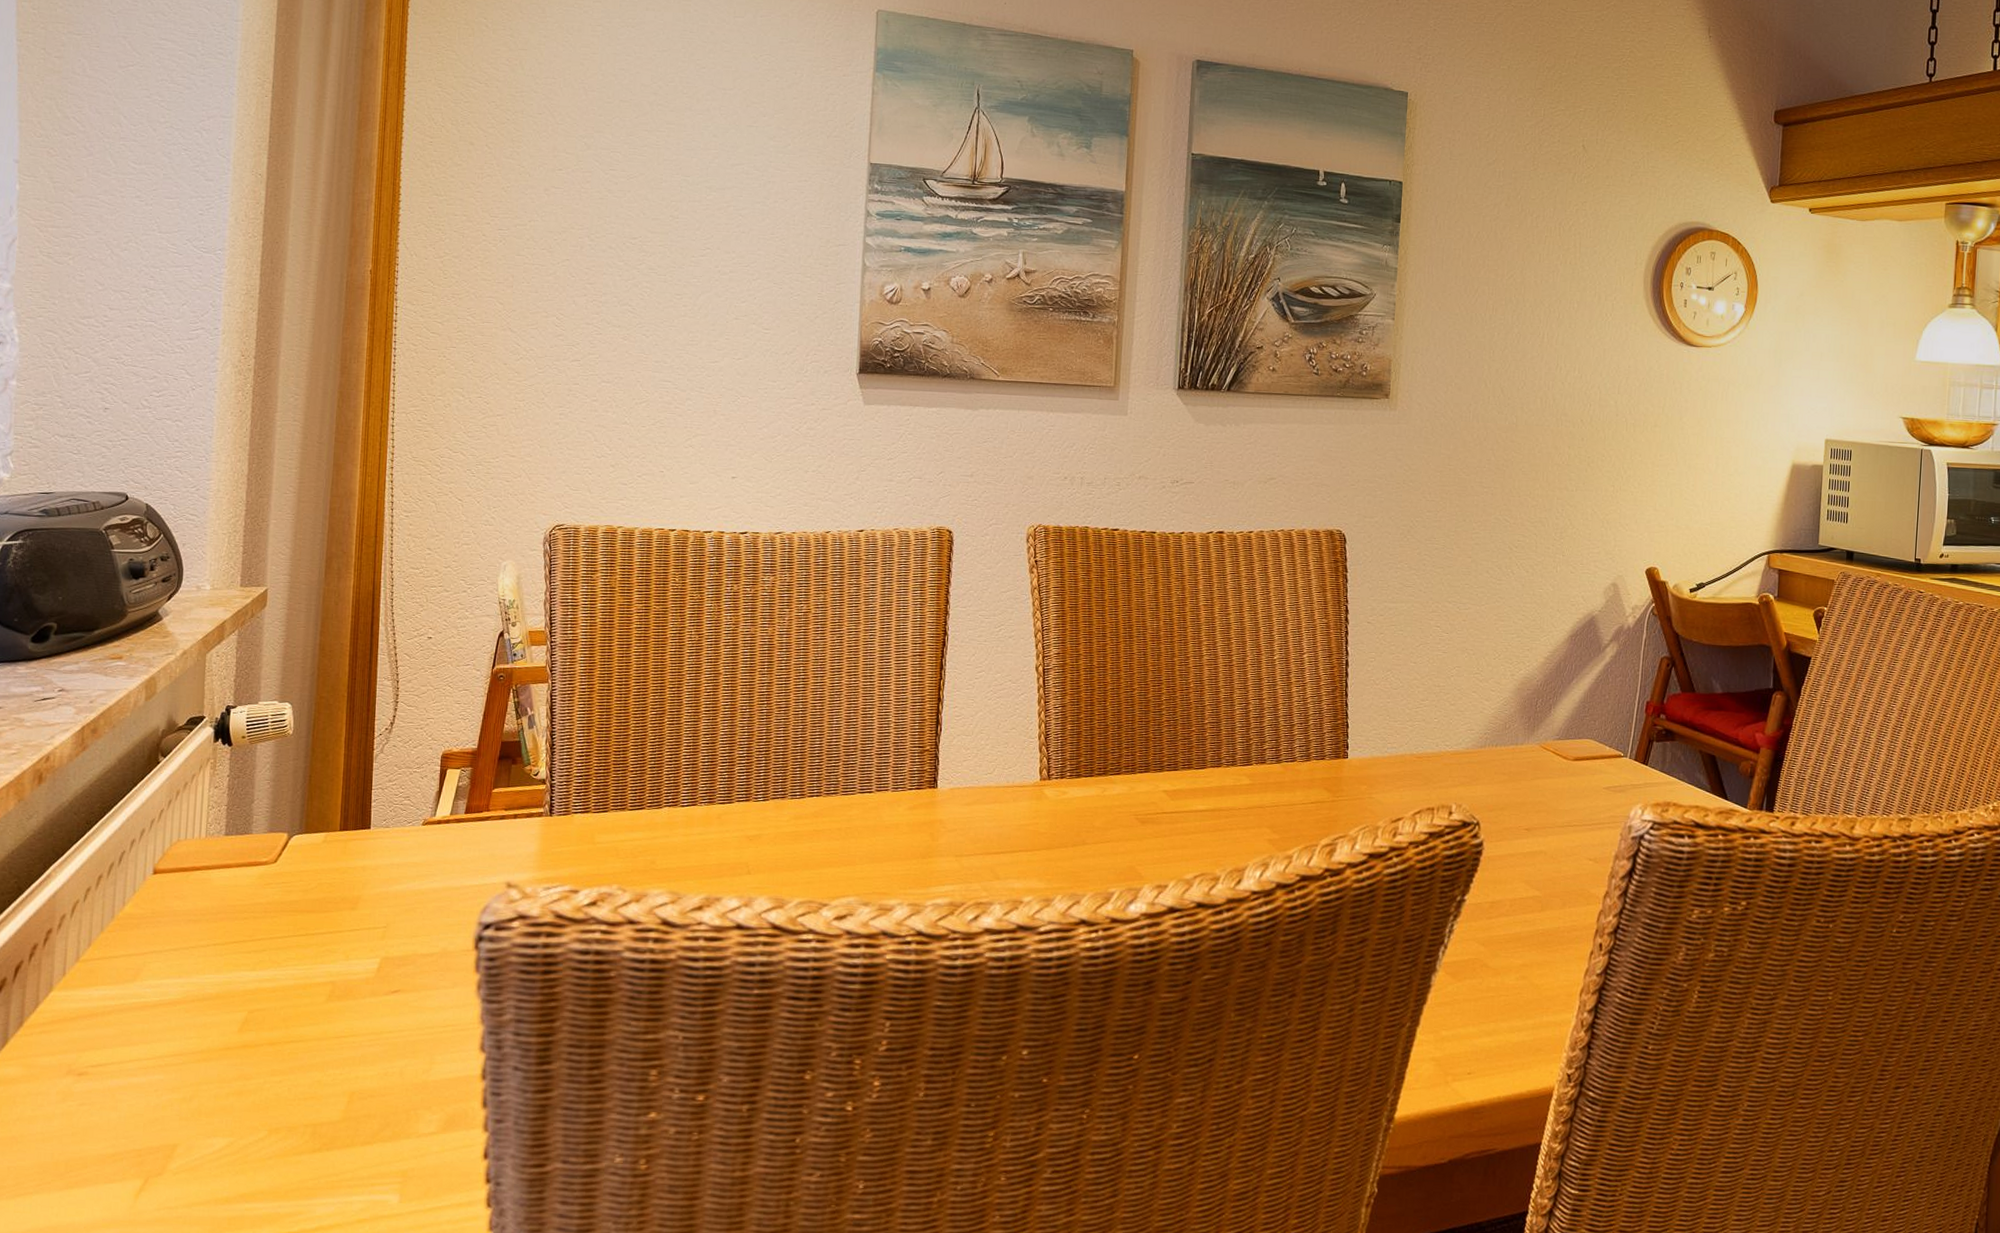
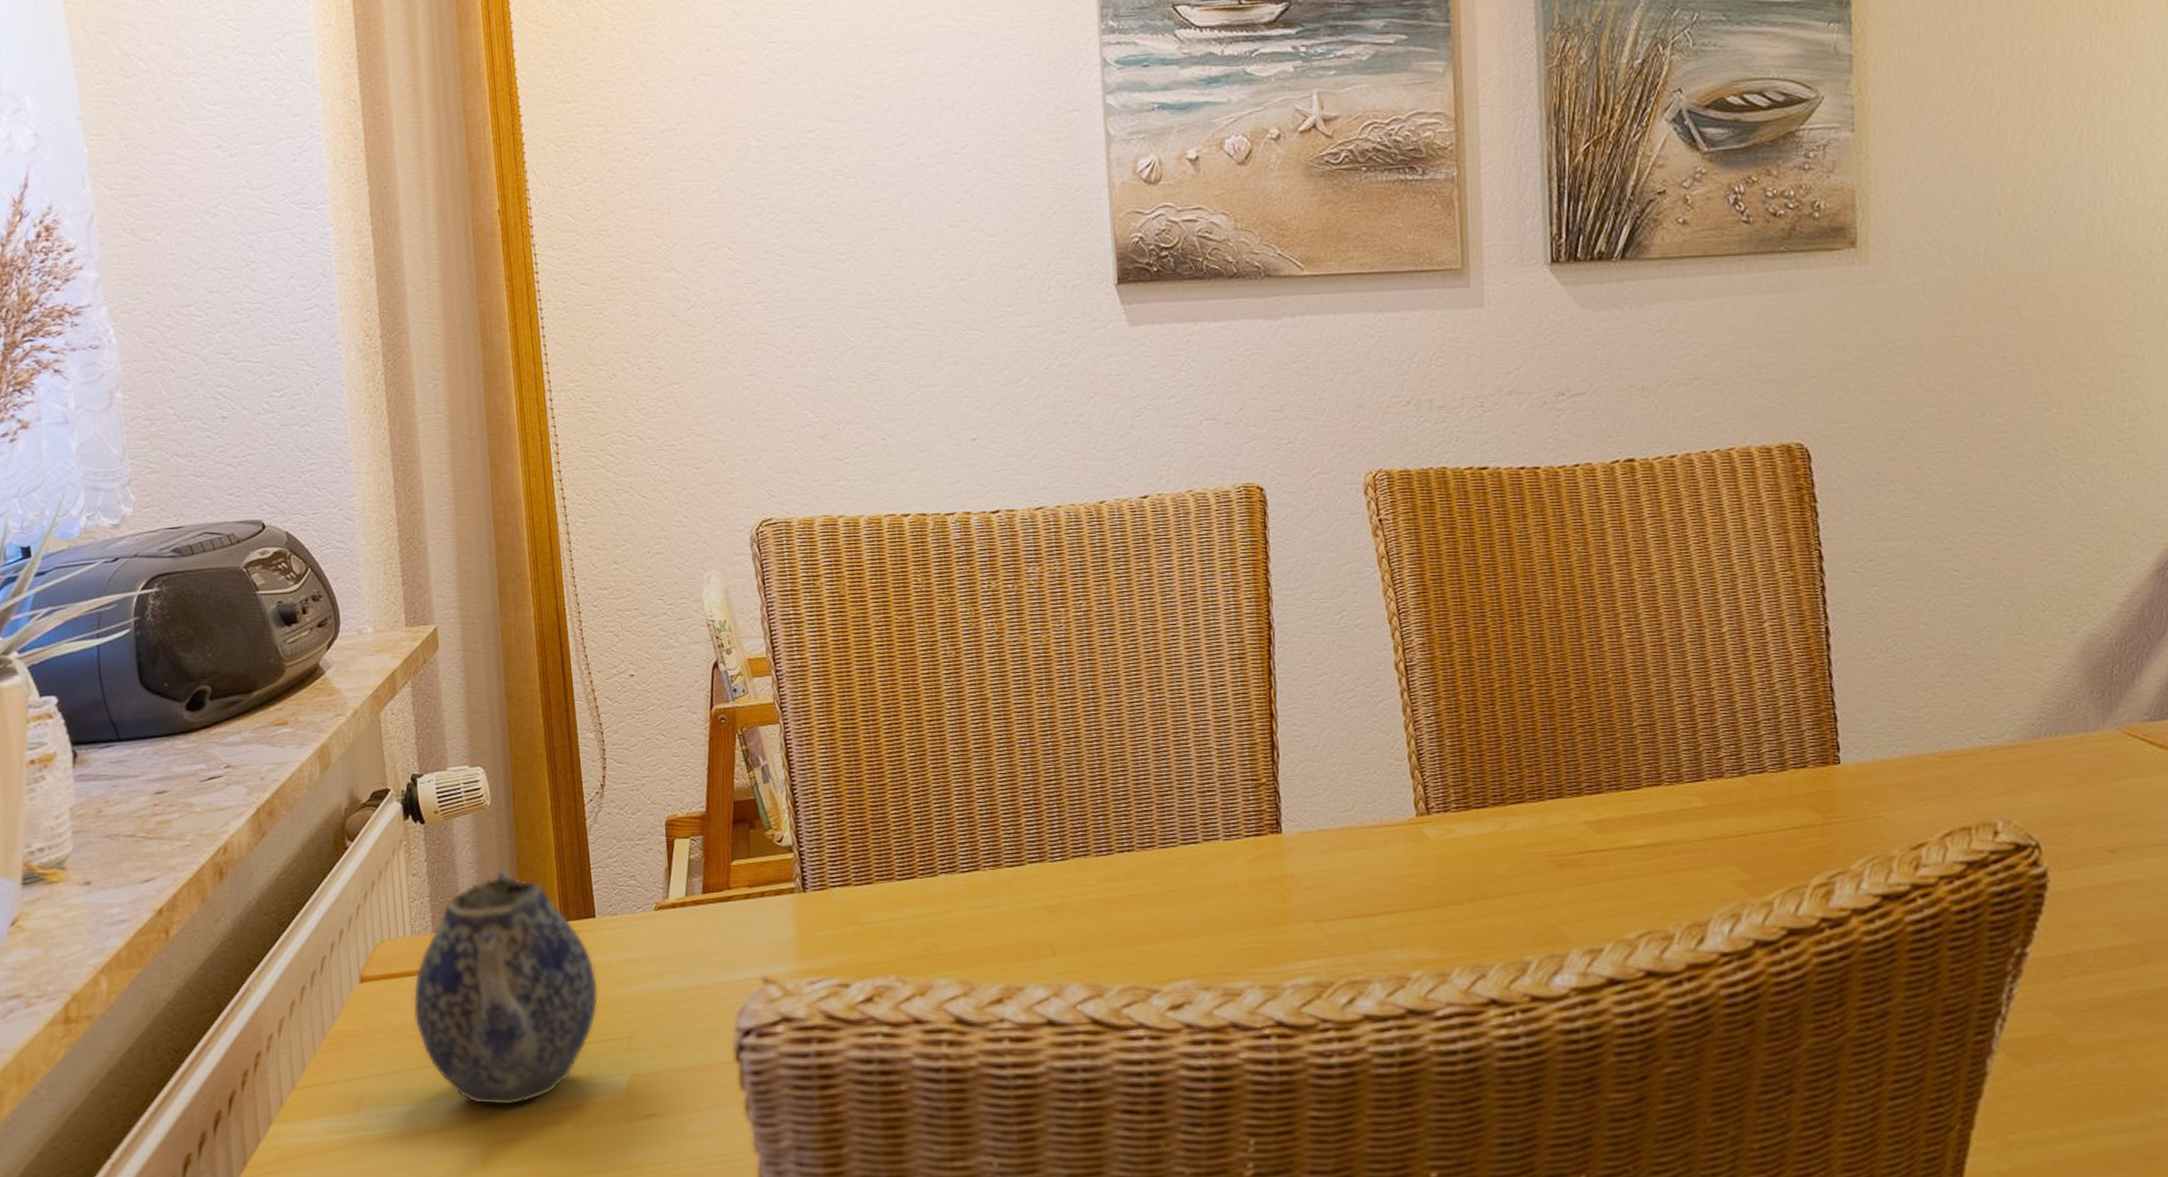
teapot: none [197,787,365,981] -> present [413,870,599,1106]

